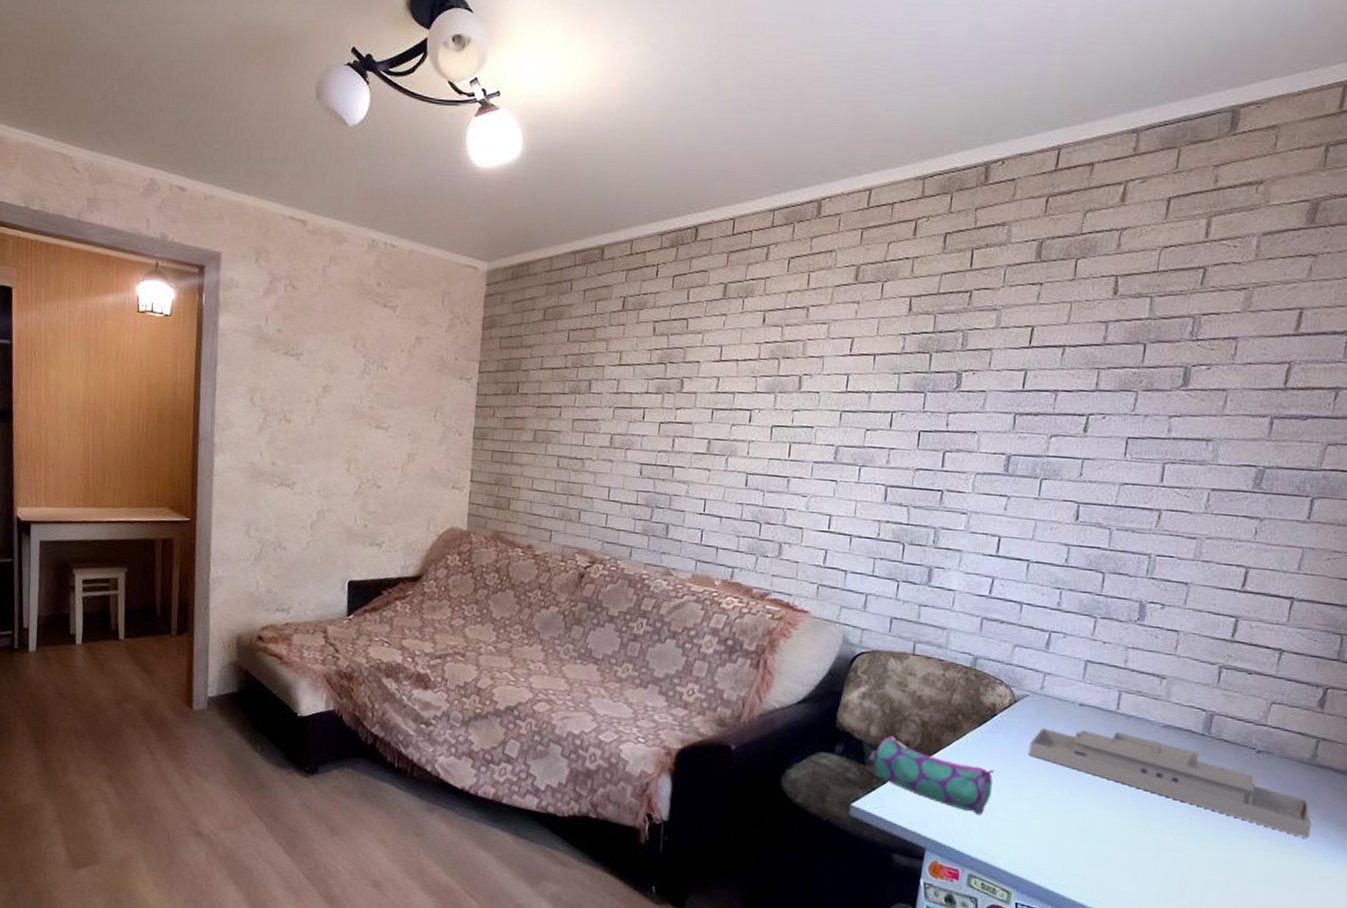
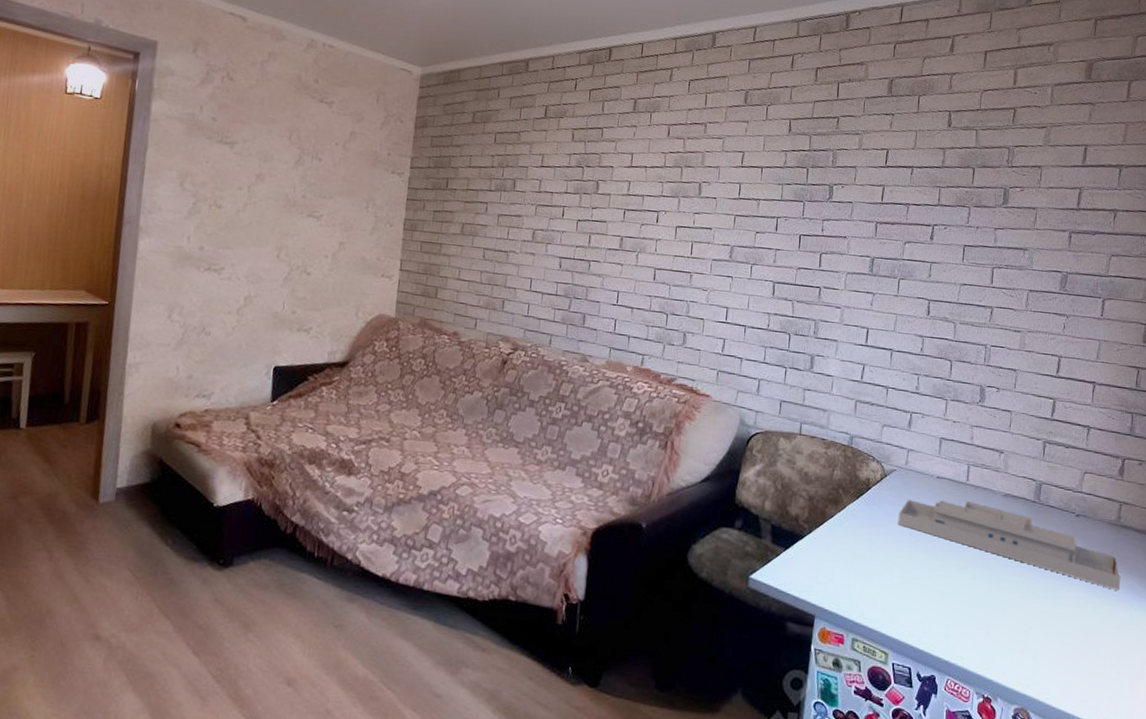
pencil case: present [869,736,994,816] -> none [765,510,870,583]

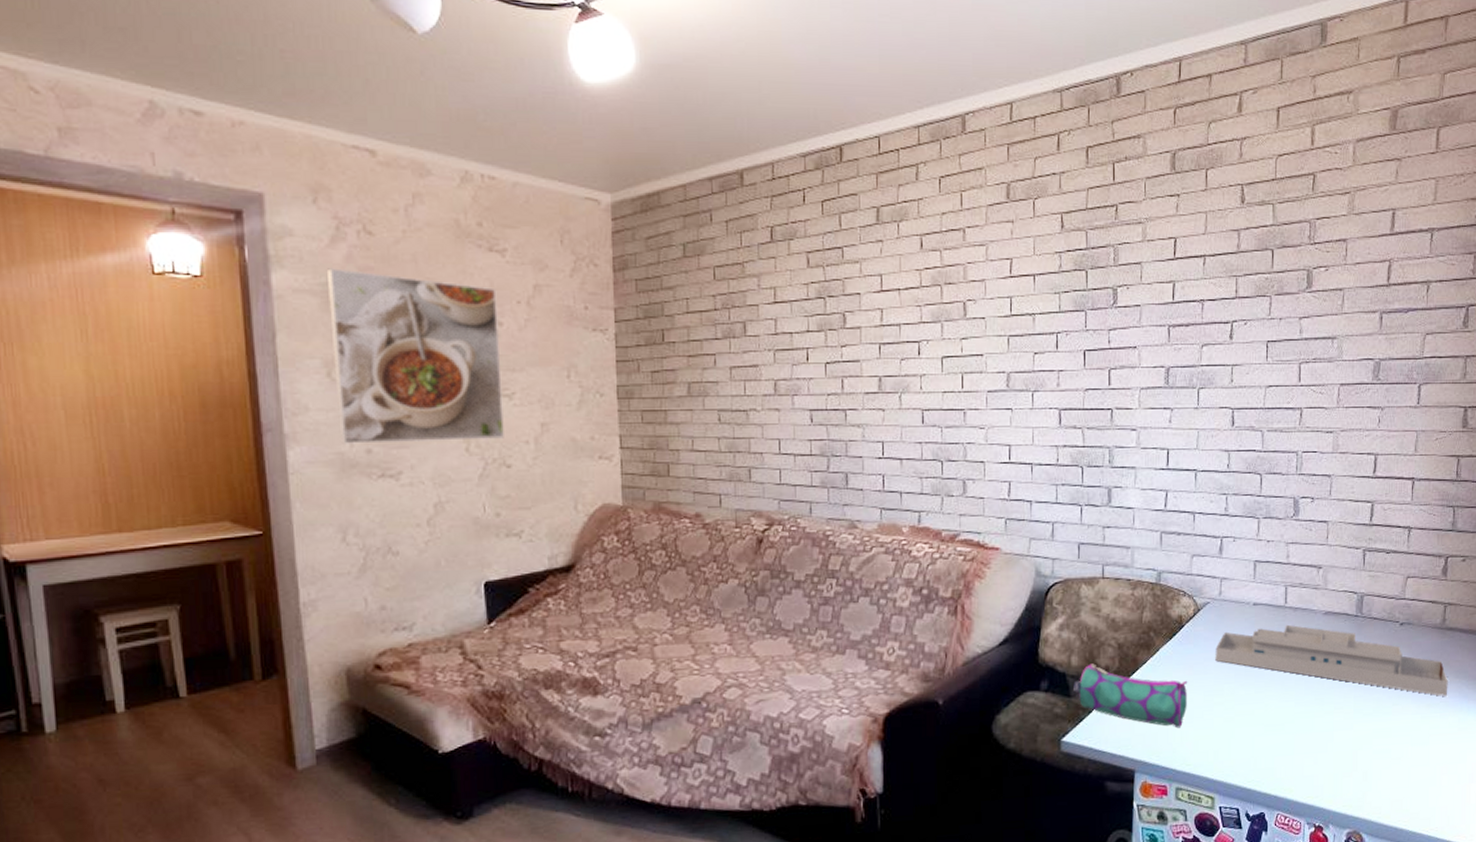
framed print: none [181,102,321,251] -> present [328,268,504,444]
pencil case: none [765,510,870,583] -> present [1074,663,1187,729]

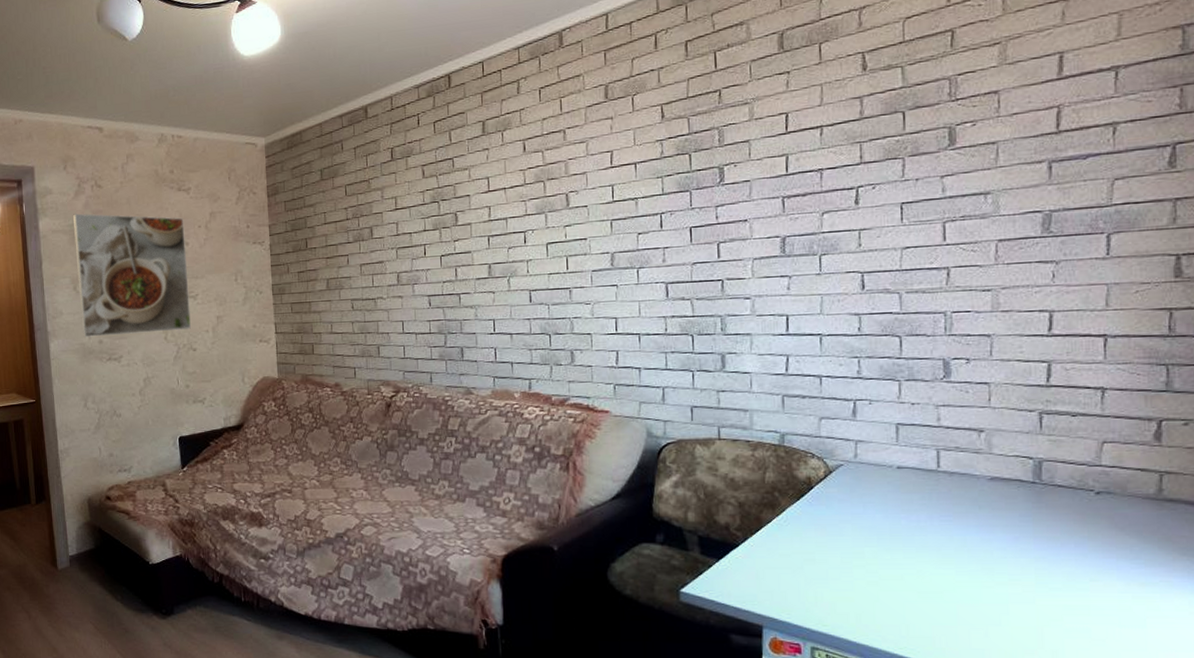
pencil case: present [1074,663,1187,729] -> none [691,520,821,588]
desk organizer: present [1215,624,1448,697] -> none [852,489,1171,576]

